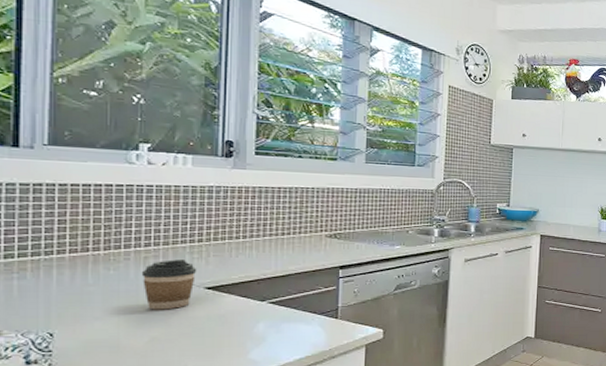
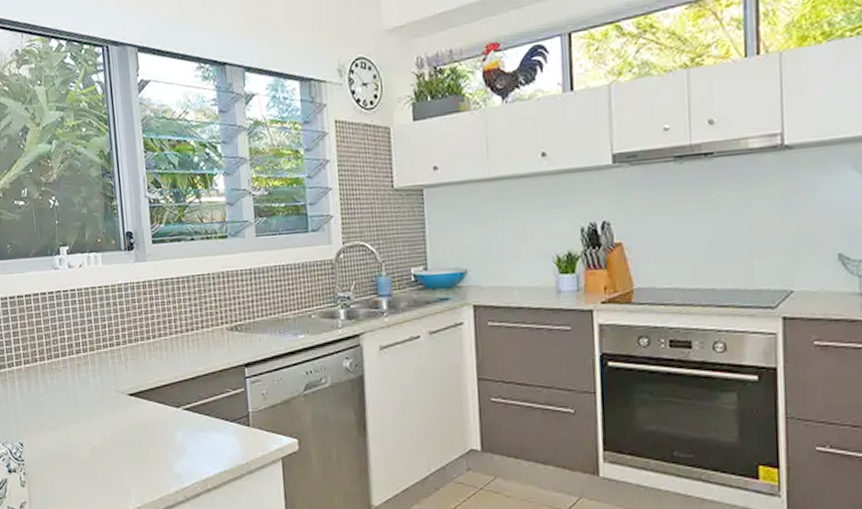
coffee cup: present [141,258,197,310] -> none [77,364,120,419]

